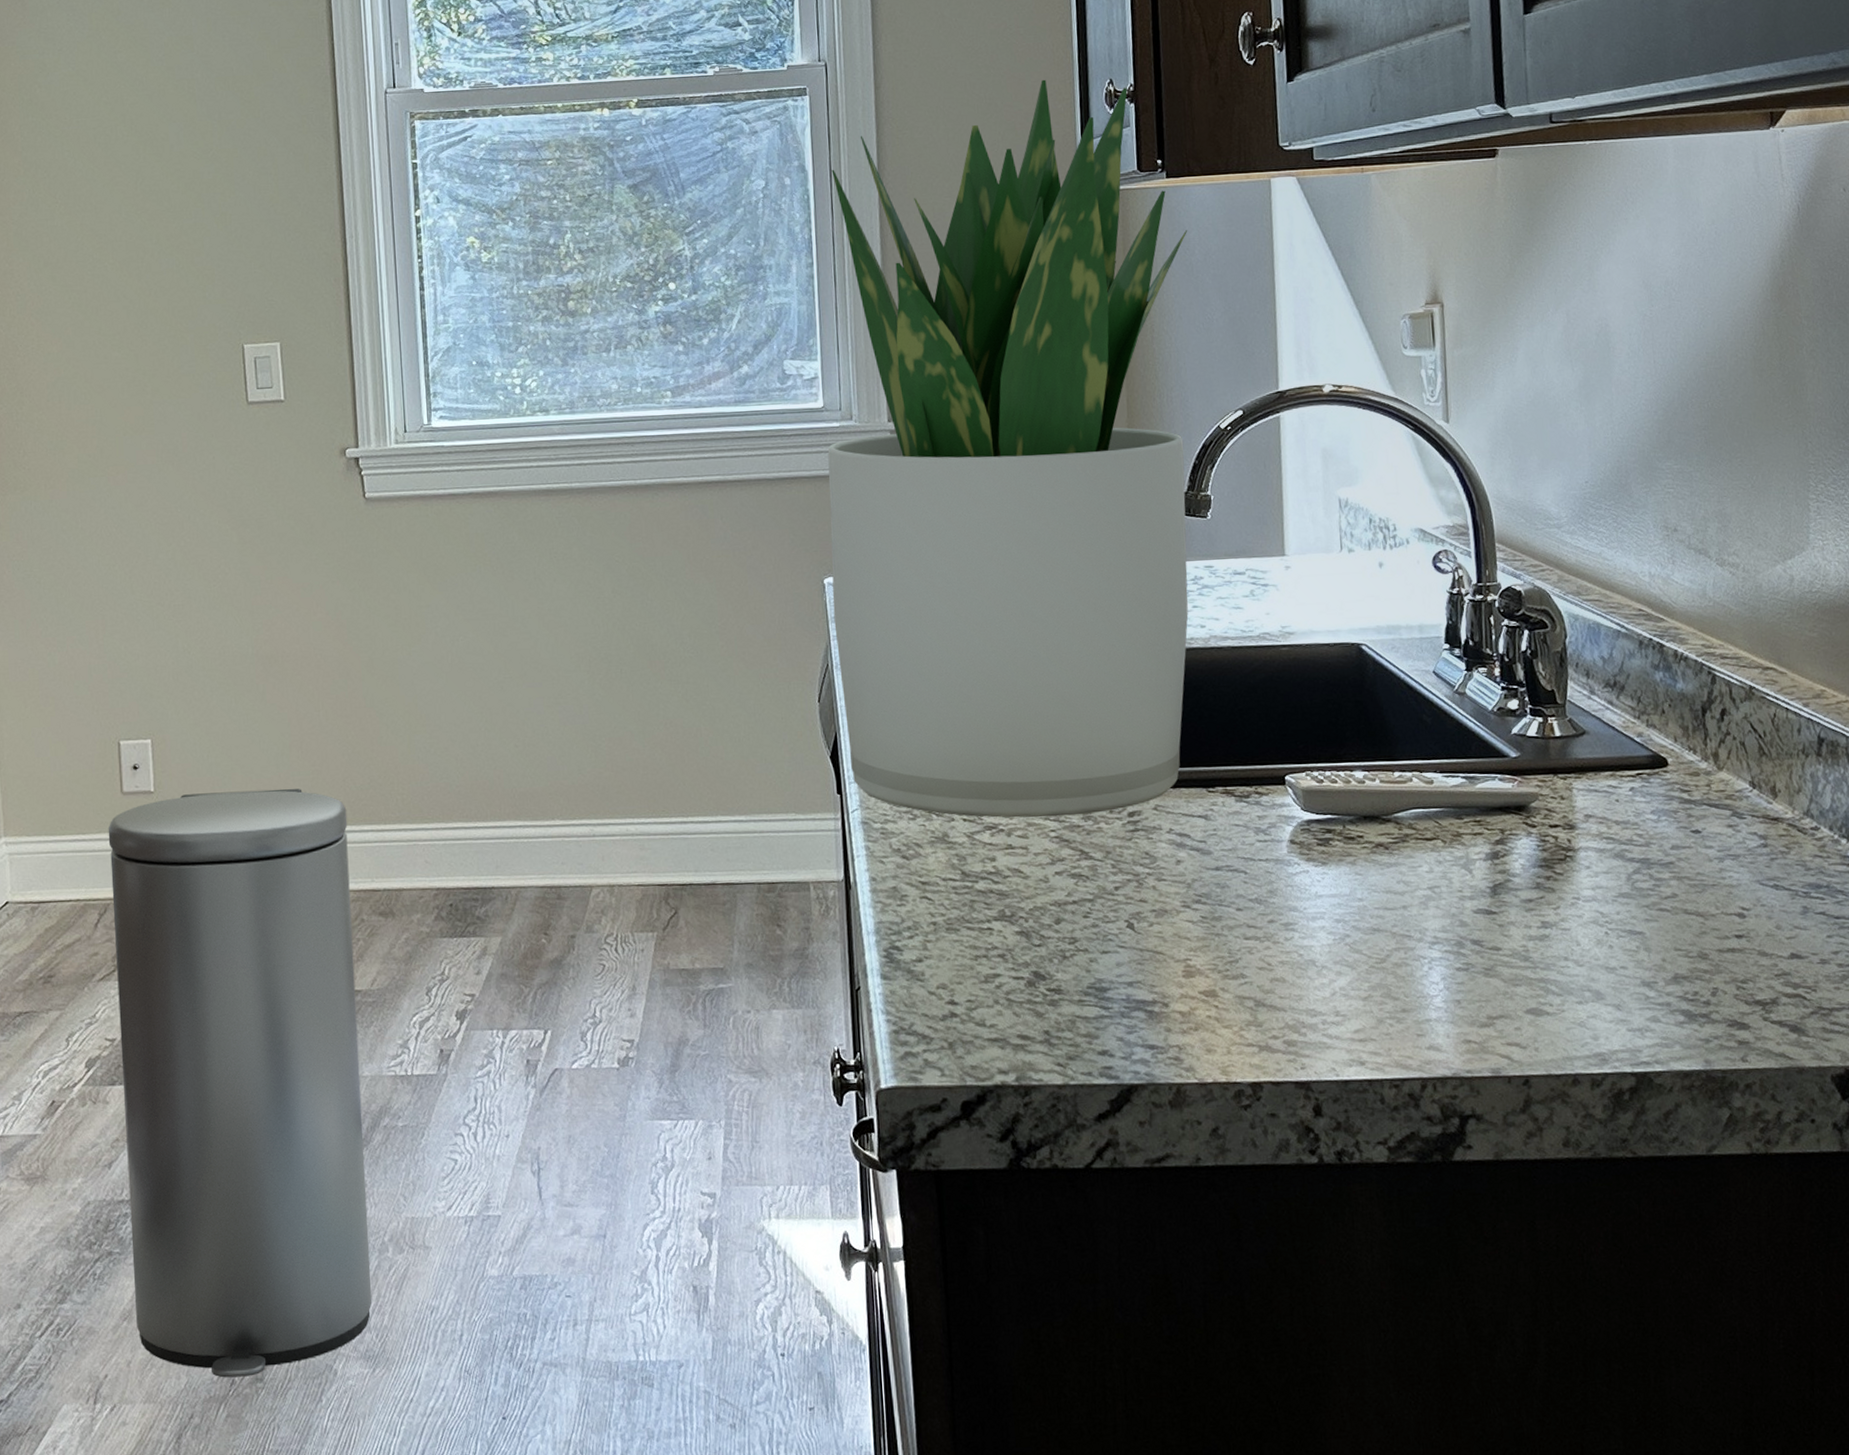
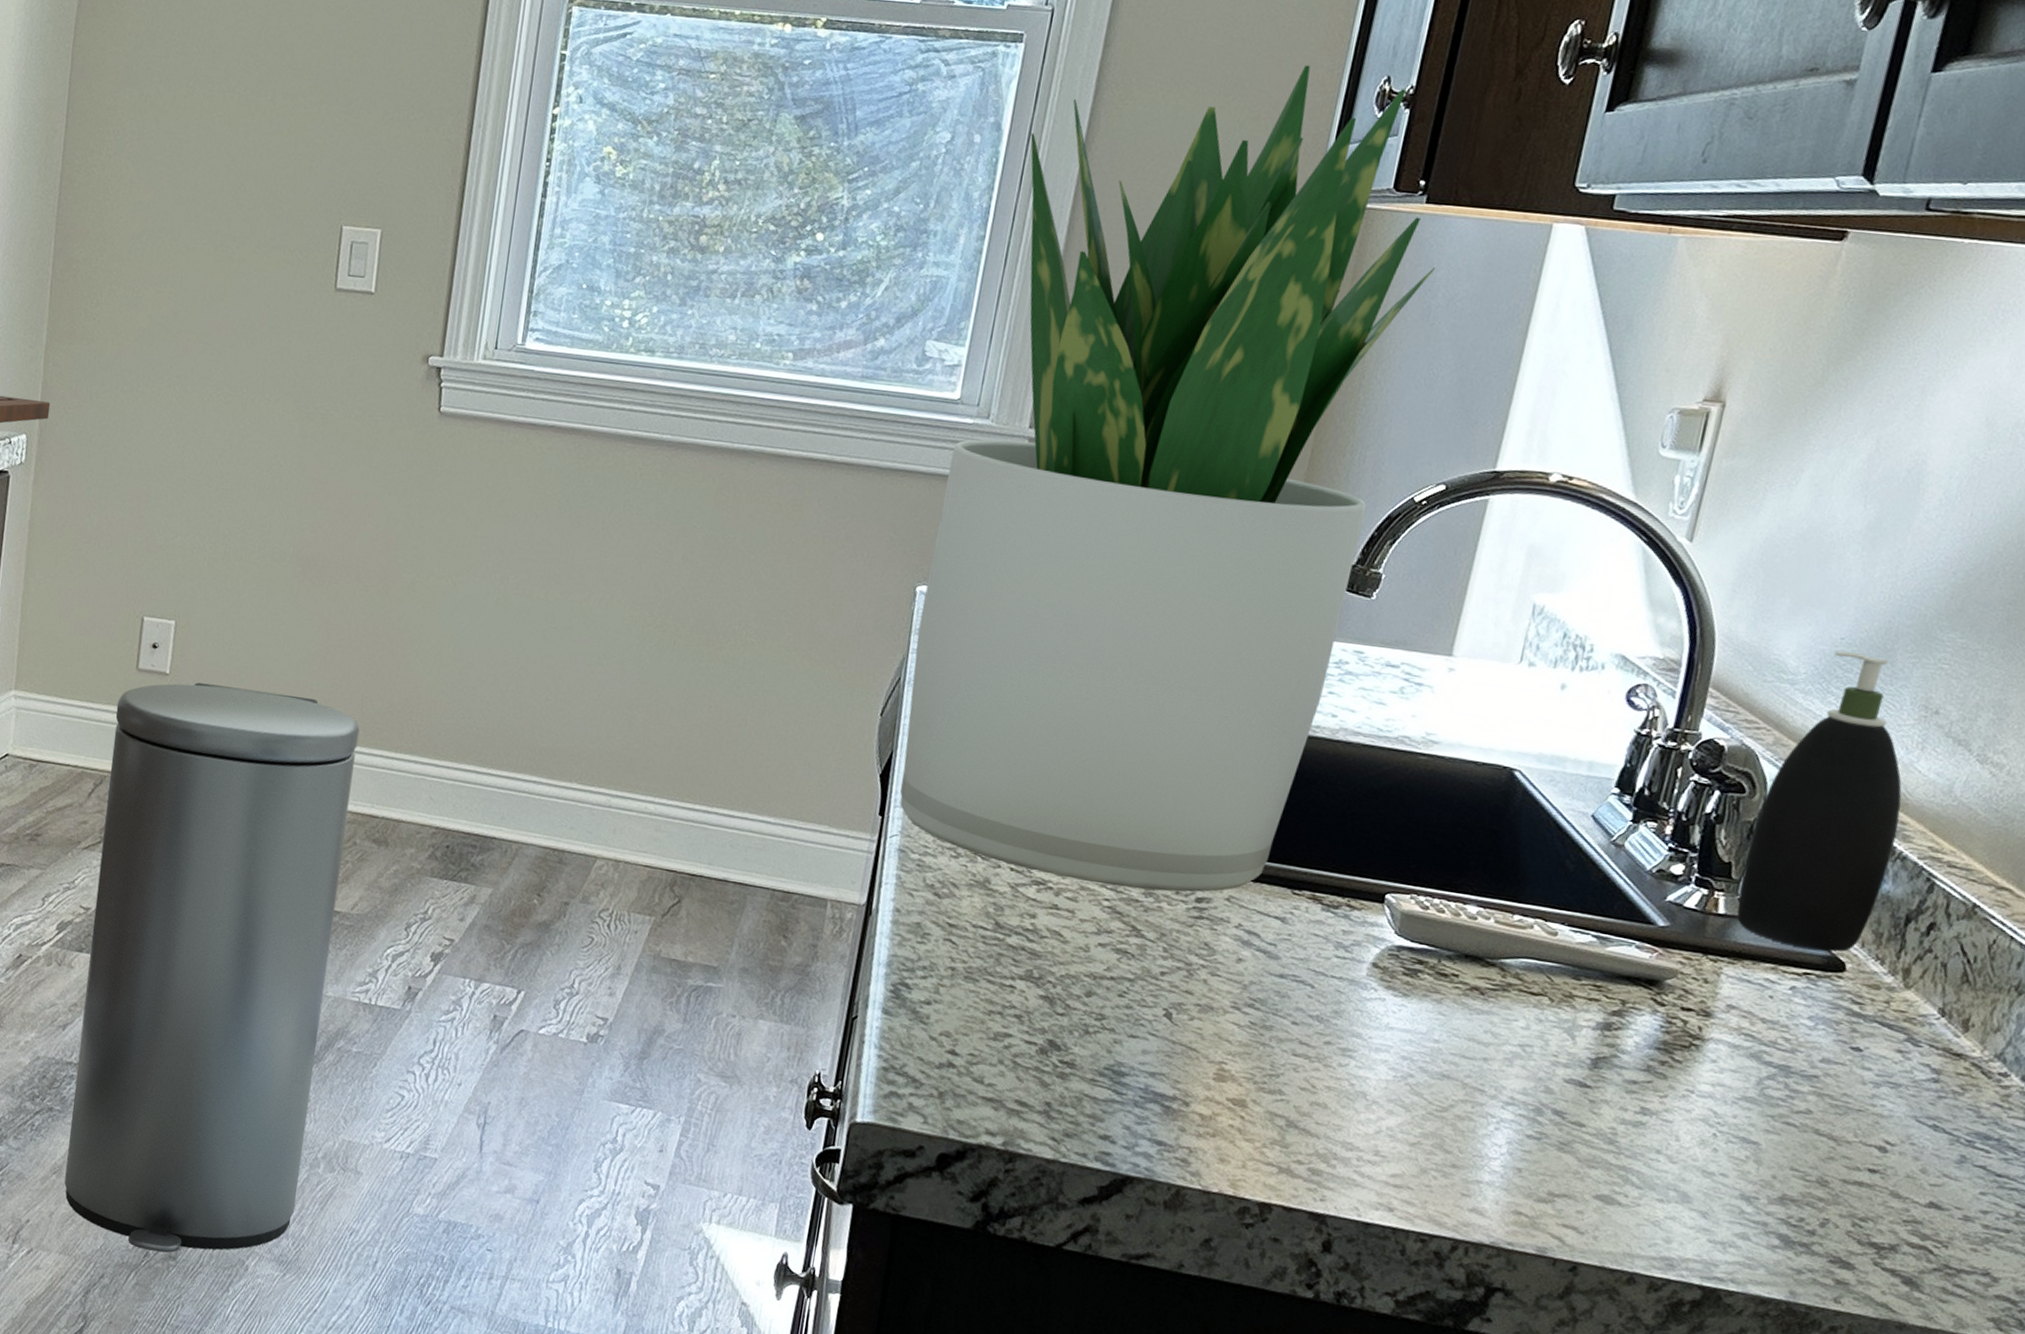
soap dispenser: none [1563,492,1676,753] -> present [1737,651,1902,952]

